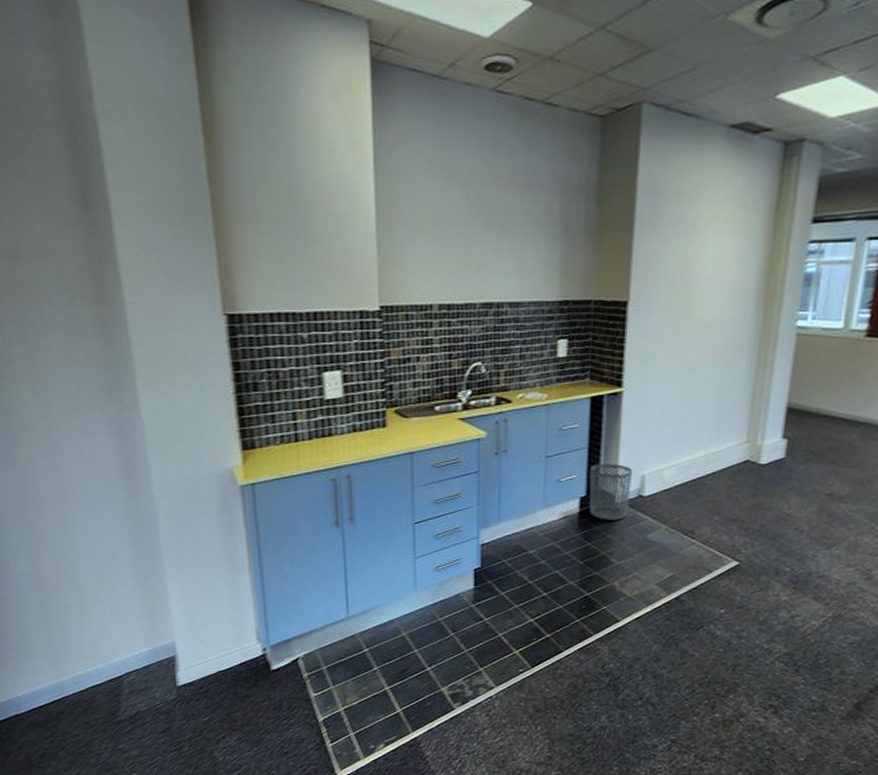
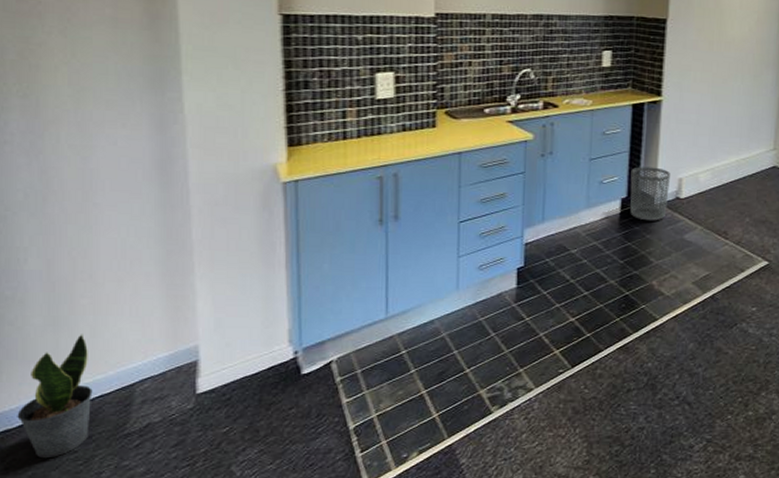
potted plant: none [23,630,87,741] -> present [17,334,93,459]

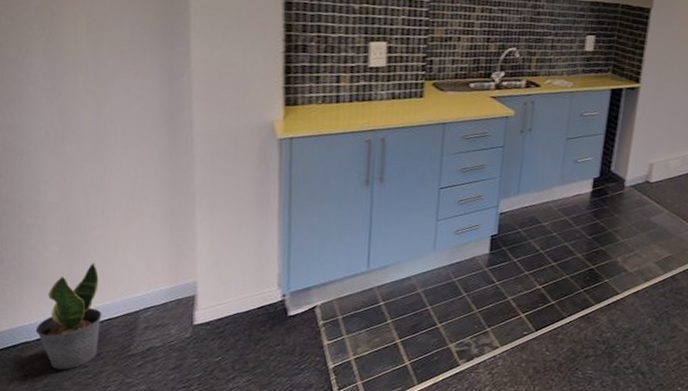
waste bin: present [630,167,670,221] -> none [601,149,642,202]

